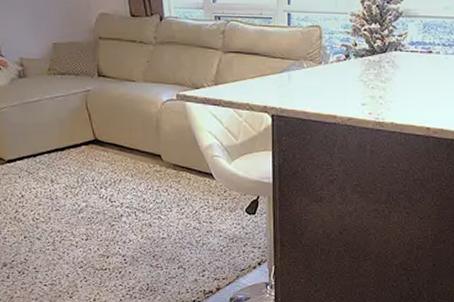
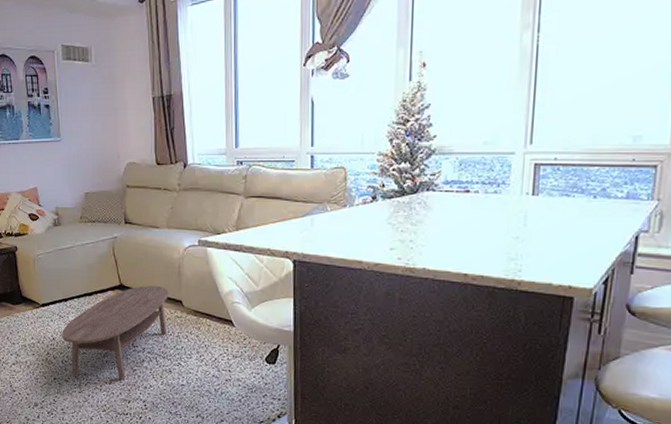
coffee table: none [32,139,146,235] -> present [62,285,168,380]

